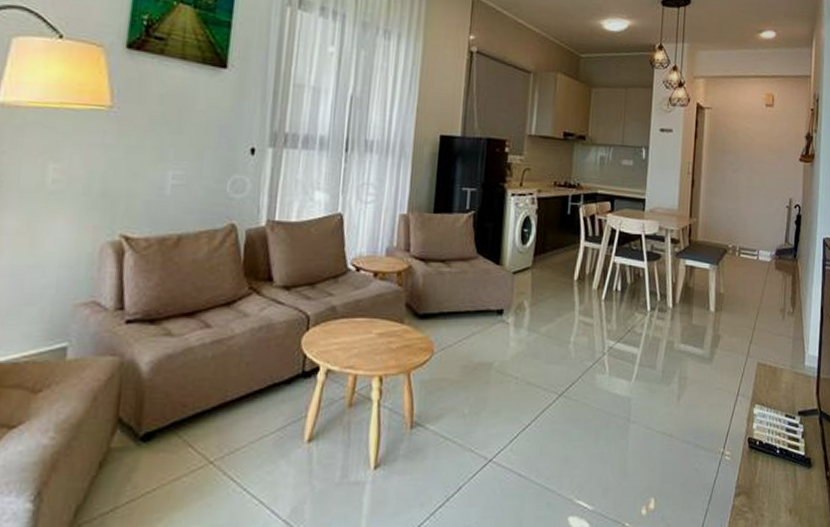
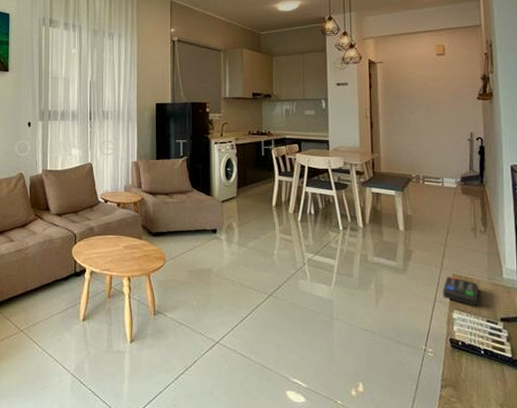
remote control: none [746,365,781,400] -> present [442,276,478,307]

